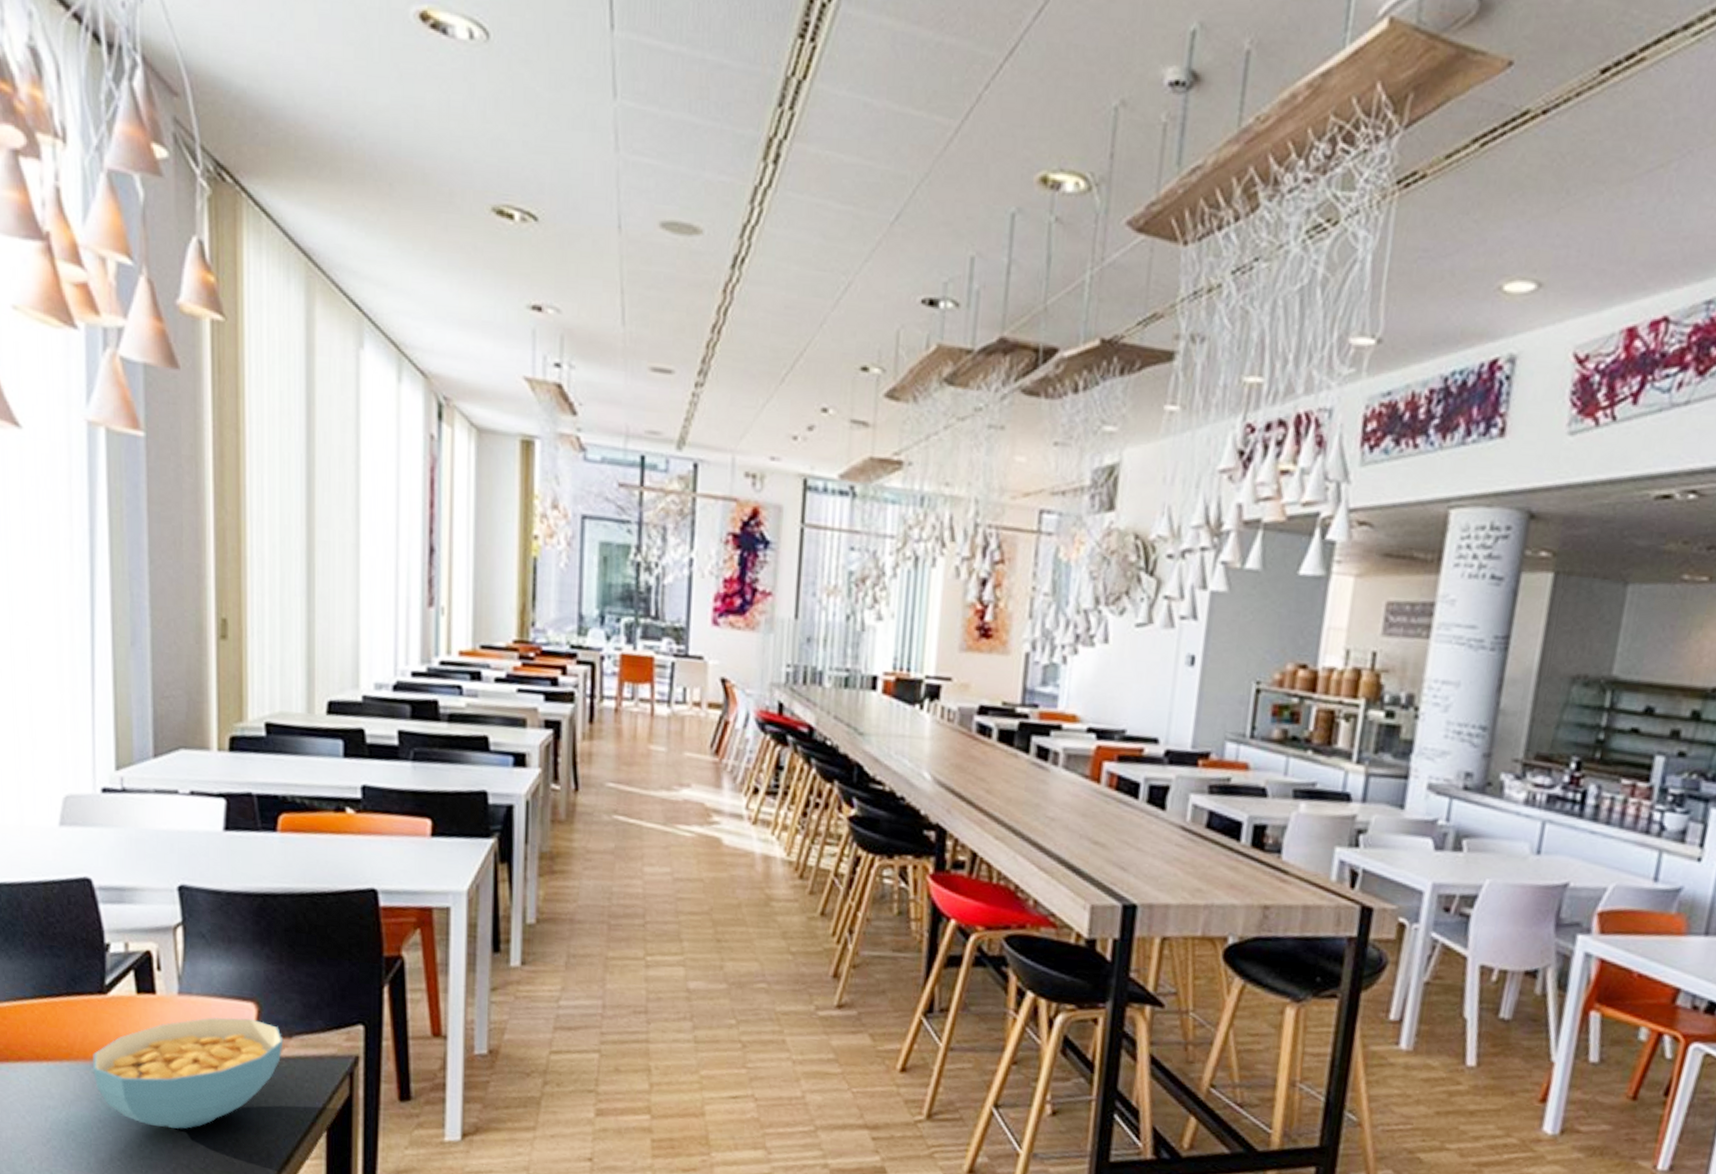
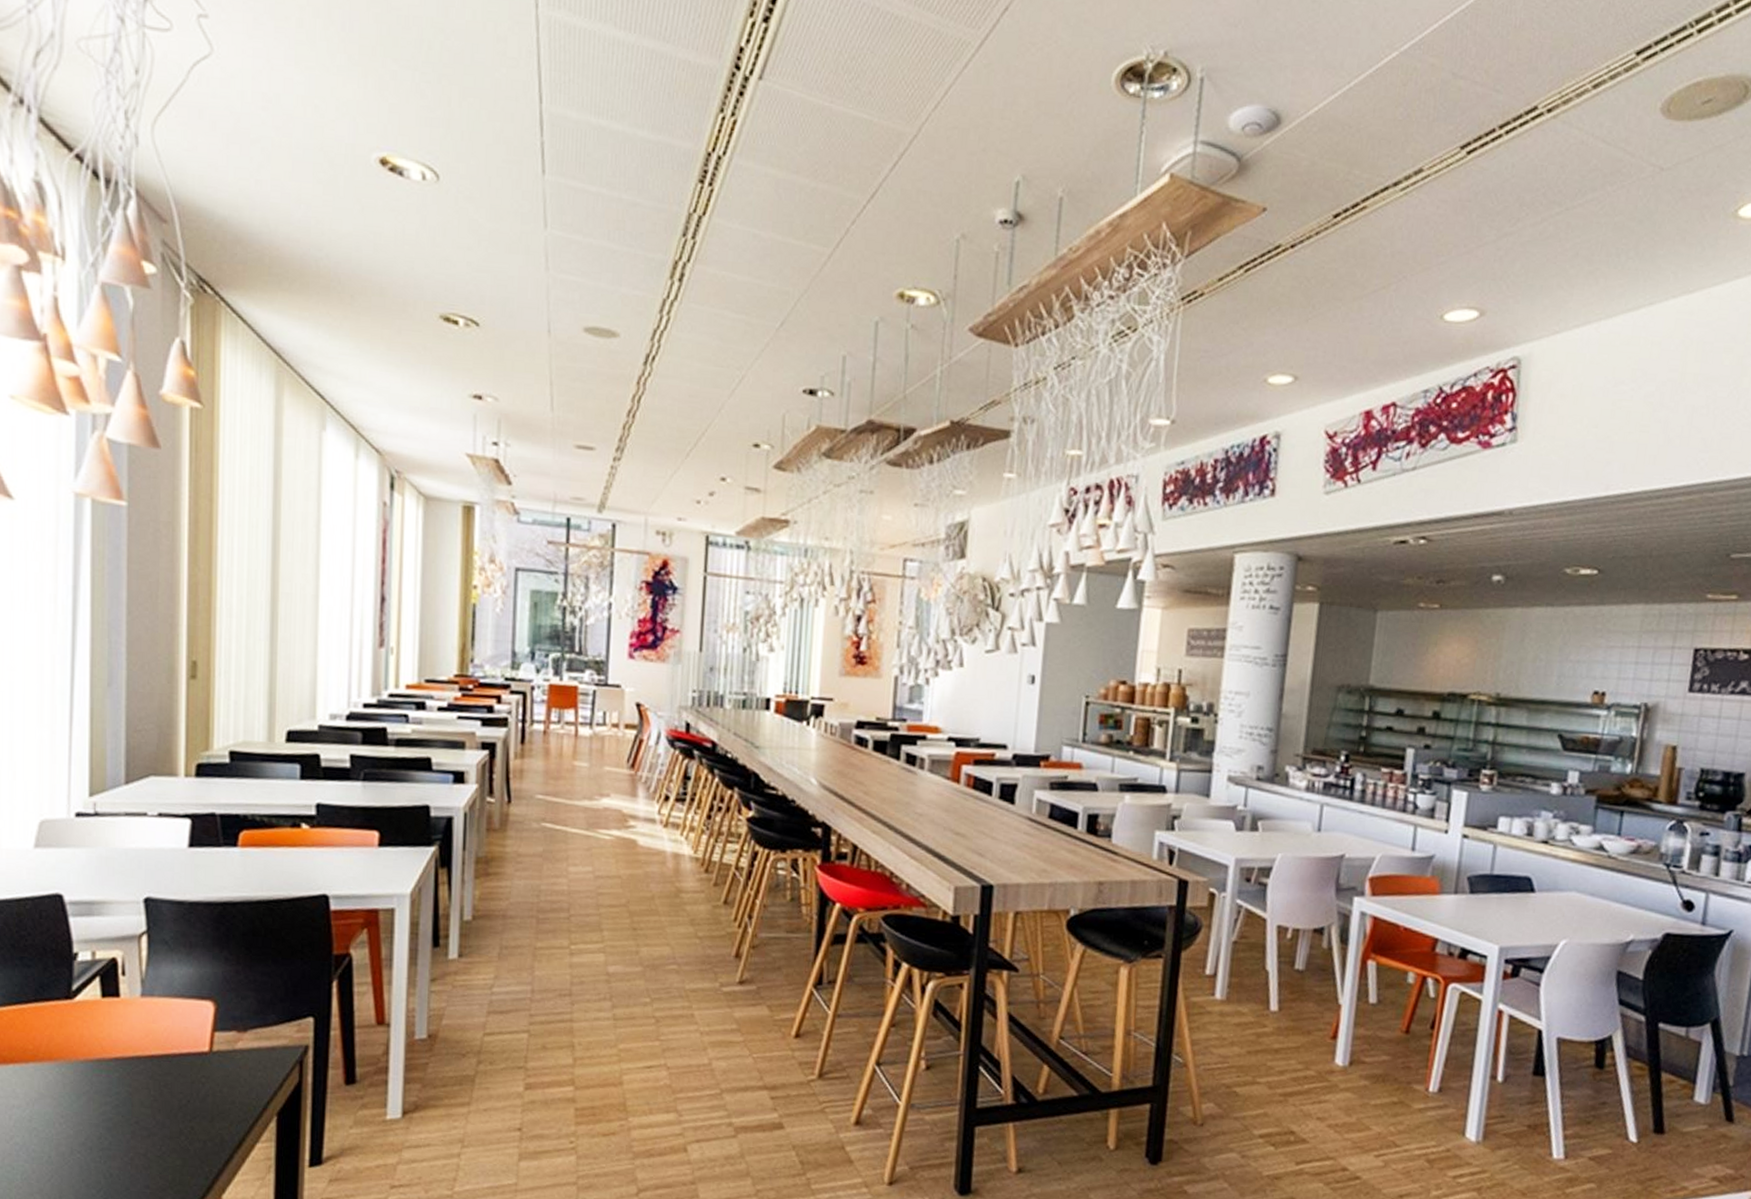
cereal bowl: present [92,1017,284,1129] -> none [56,1015,239,1121]

